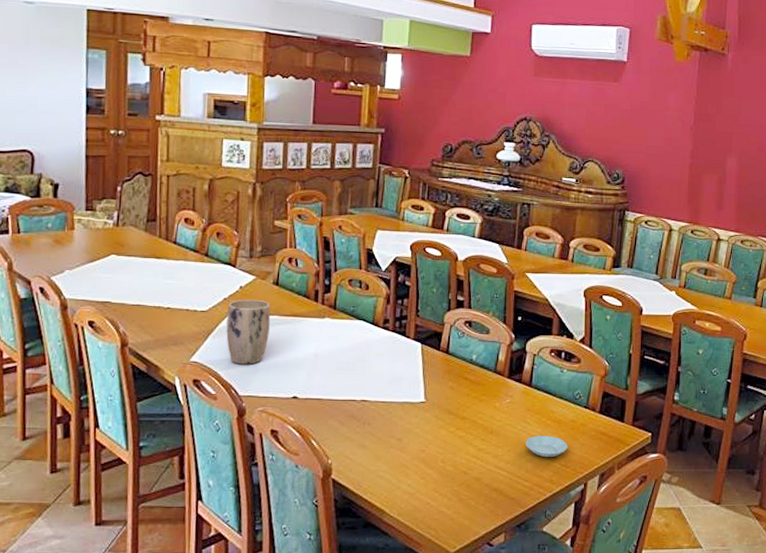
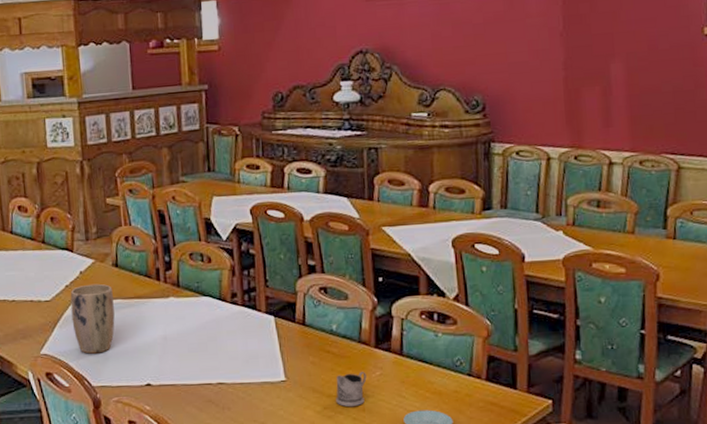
tea glass holder: none [468,398,498,429] -> present [336,371,367,407]

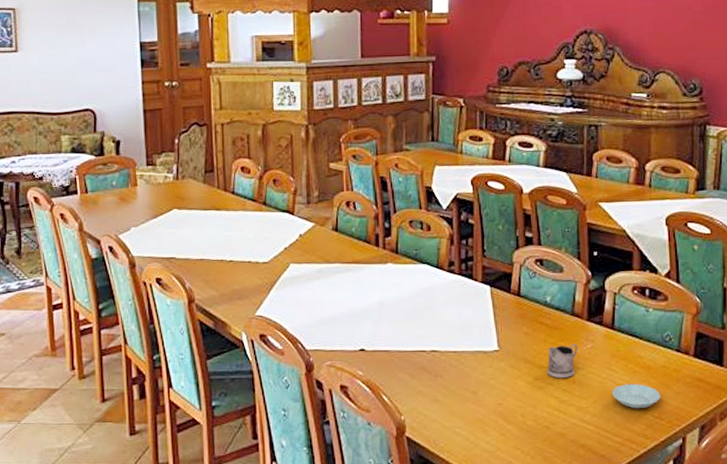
plant pot: present [70,283,115,354] -> none [288,247,332,317]

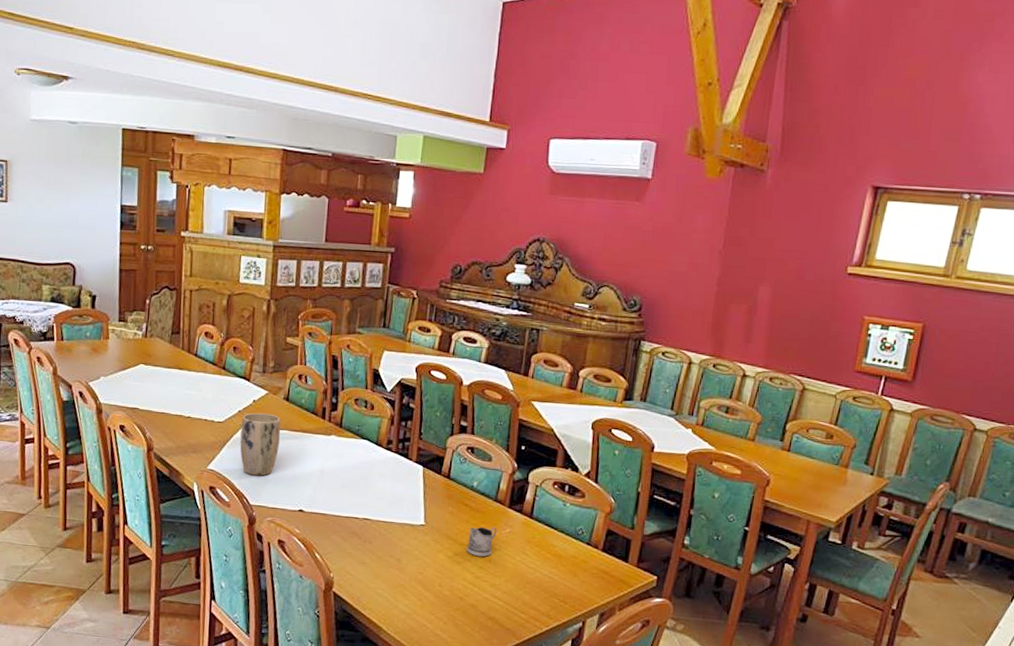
plant pot: none [288,247,332,317] -> present [240,412,281,476]
saucer: present [612,384,661,409] -> none [523,568,567,592]

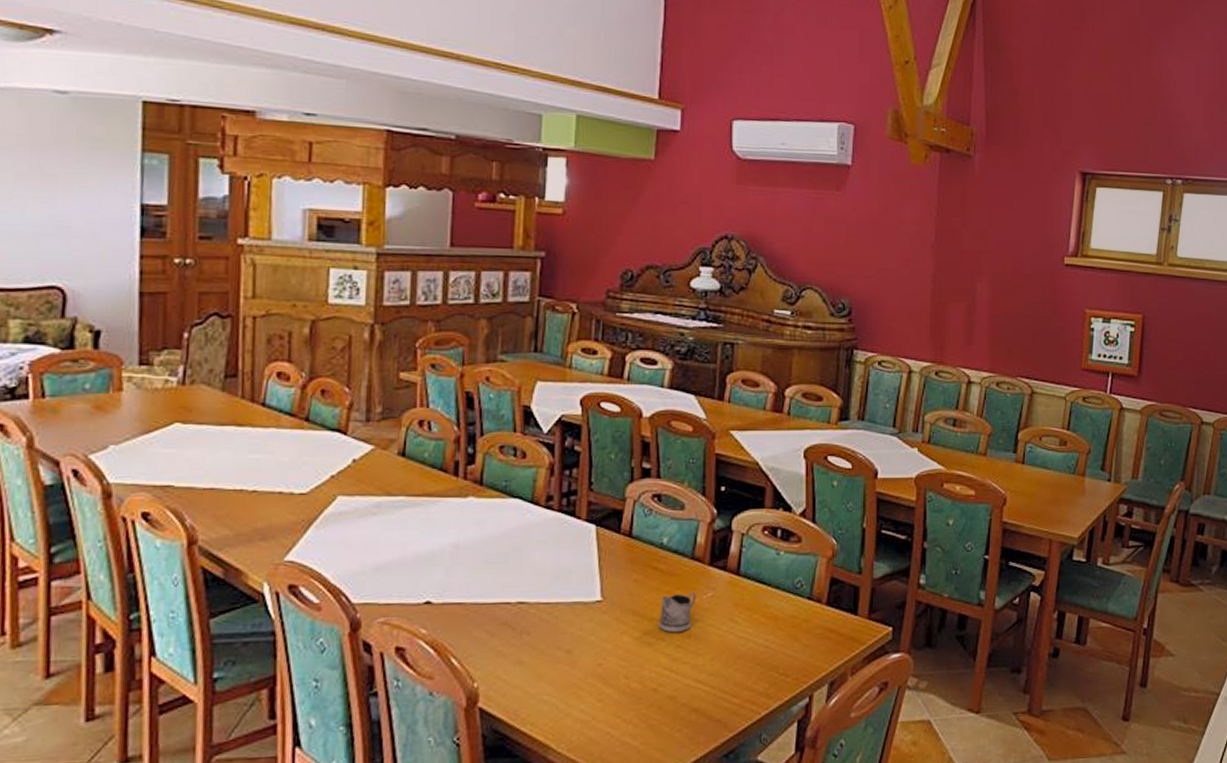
plant pot: present [240,412,281,476] -> none [334,475,394,563]

